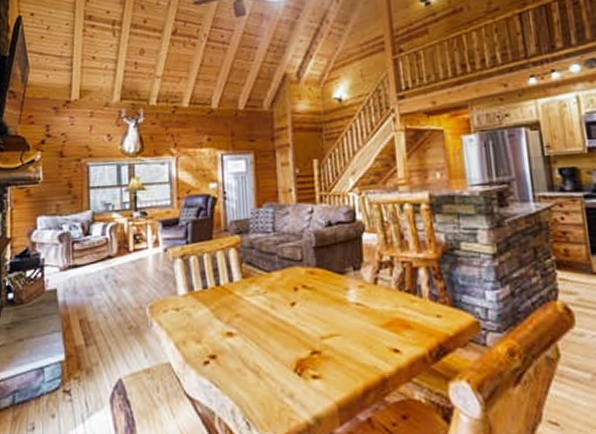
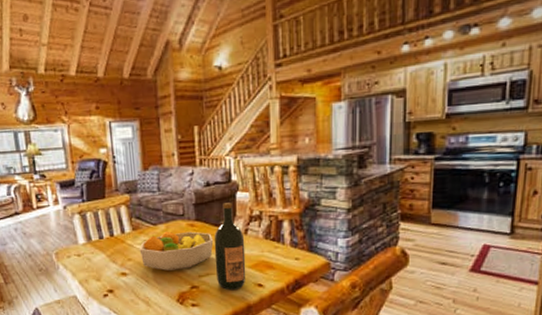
fruit bowl: none [249,280,338,330] -> present [139,231,214,271]
wine bottle: none [338,246,379,358] -> present [214,203,246,291]

